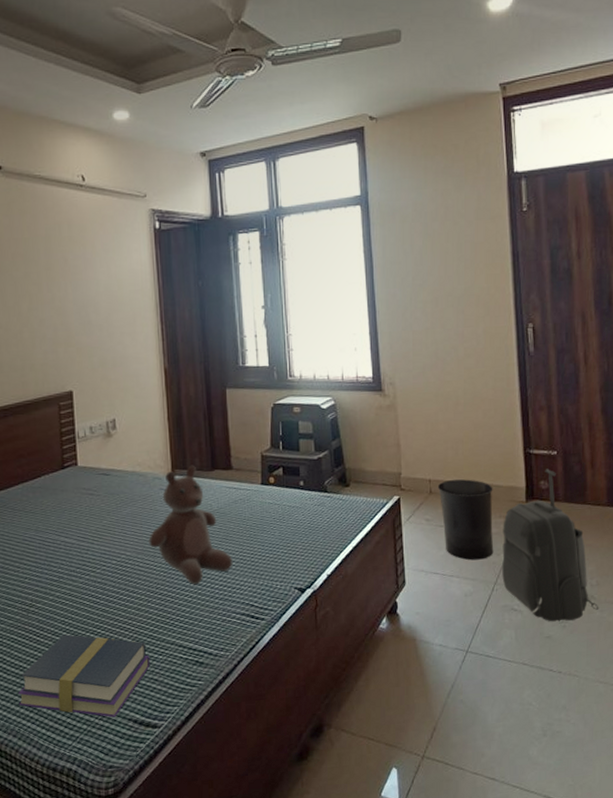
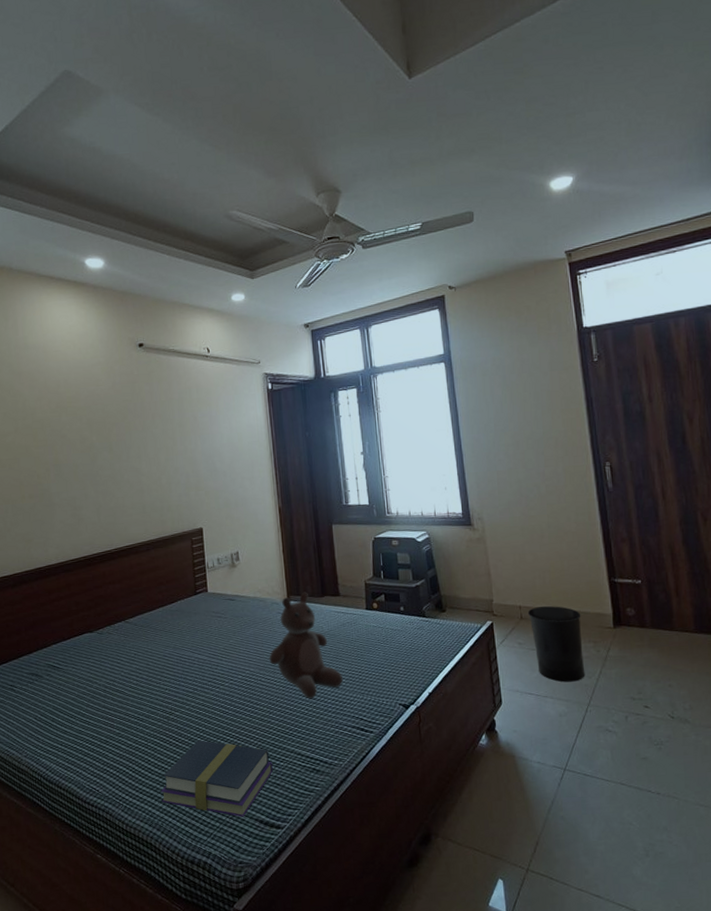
rolling backpack: present [502,469,599,622] -> none [592,596,694,744]

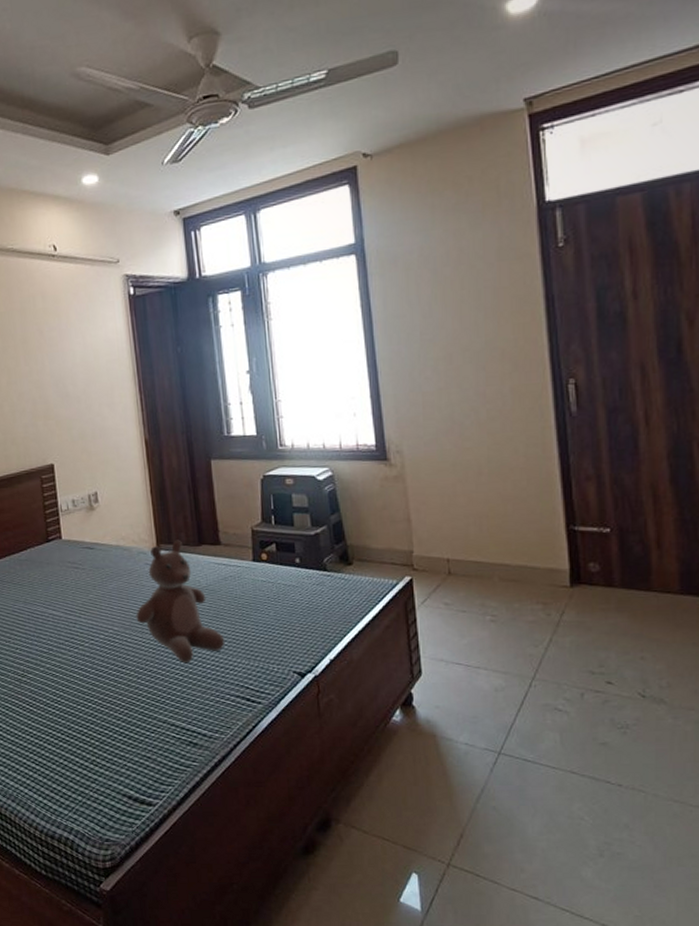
book: present [161,740,273,817] -> none [15,706,143,792]
waste bin: present [527,606,585,682] -> none [457,559,530,651]

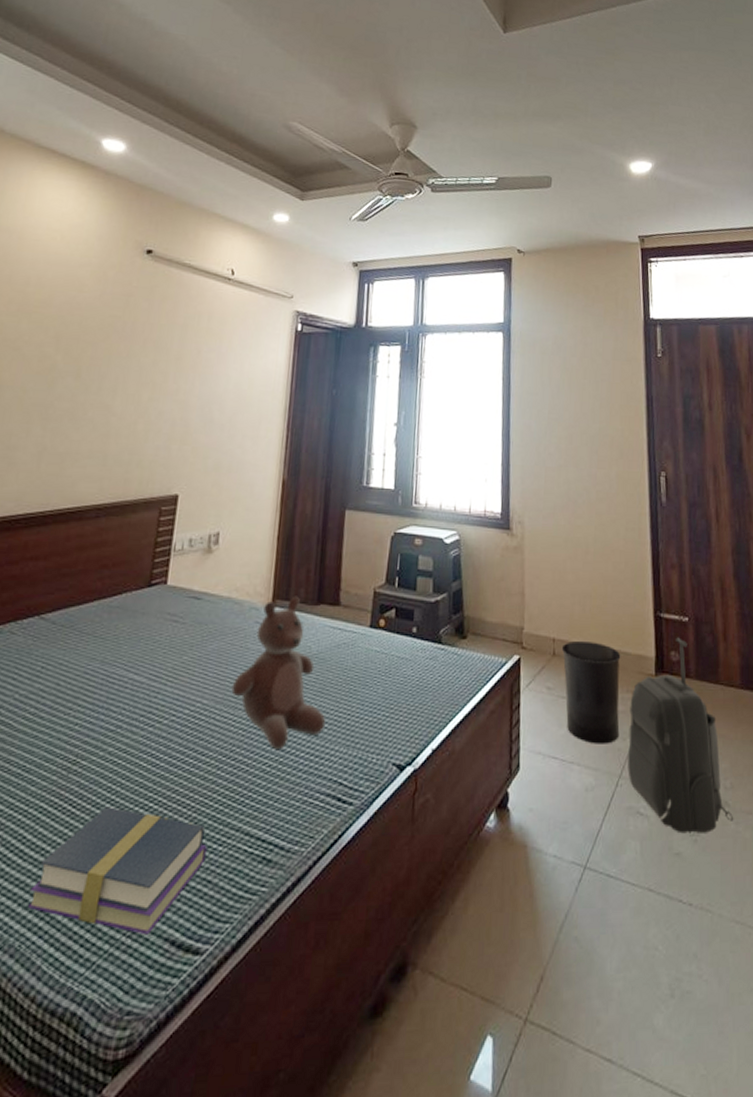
book: none [15,706,143,792] -> present [27,807,207,935]
waste bin: none [457,559,530,651] -> present [561,641,621,744]
rolling backpack: none [541,548,672,727] -> present [628,637,734,834]

